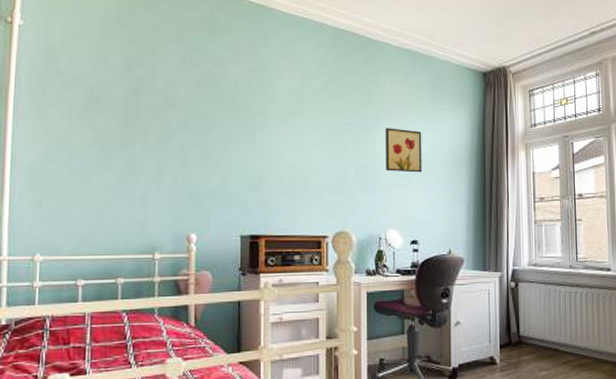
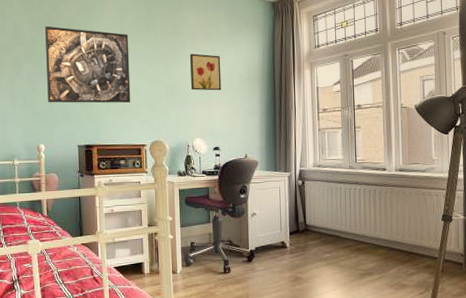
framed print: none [204,86,311,184] -> present [45,26,131,103]

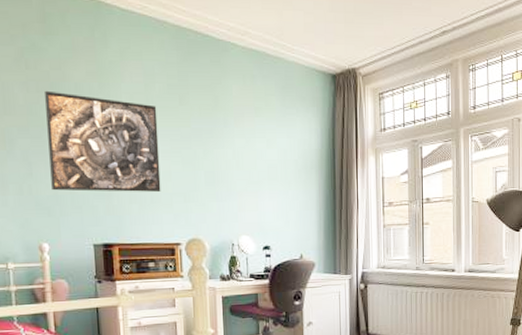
wall art: present [190,53,222,91] -> none [234,133,273,179]

